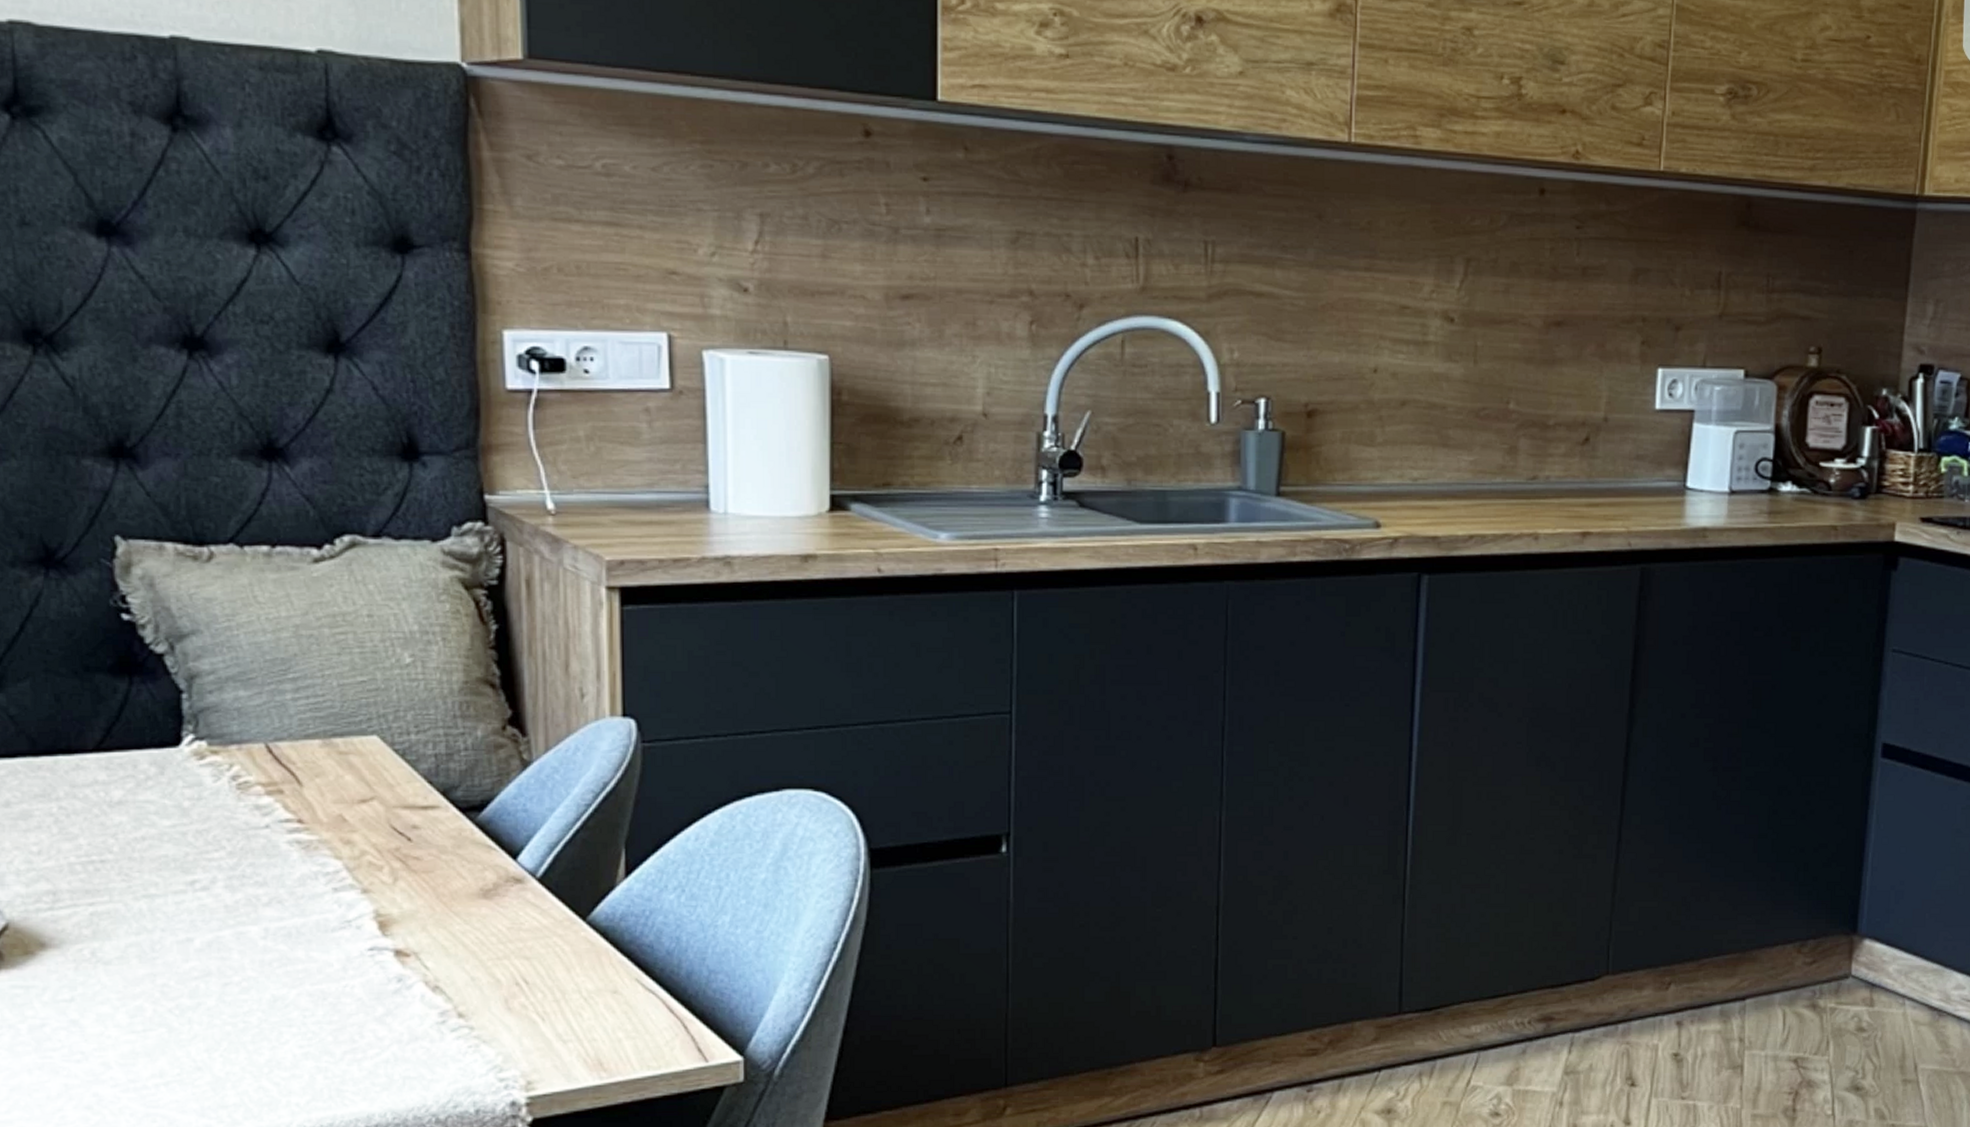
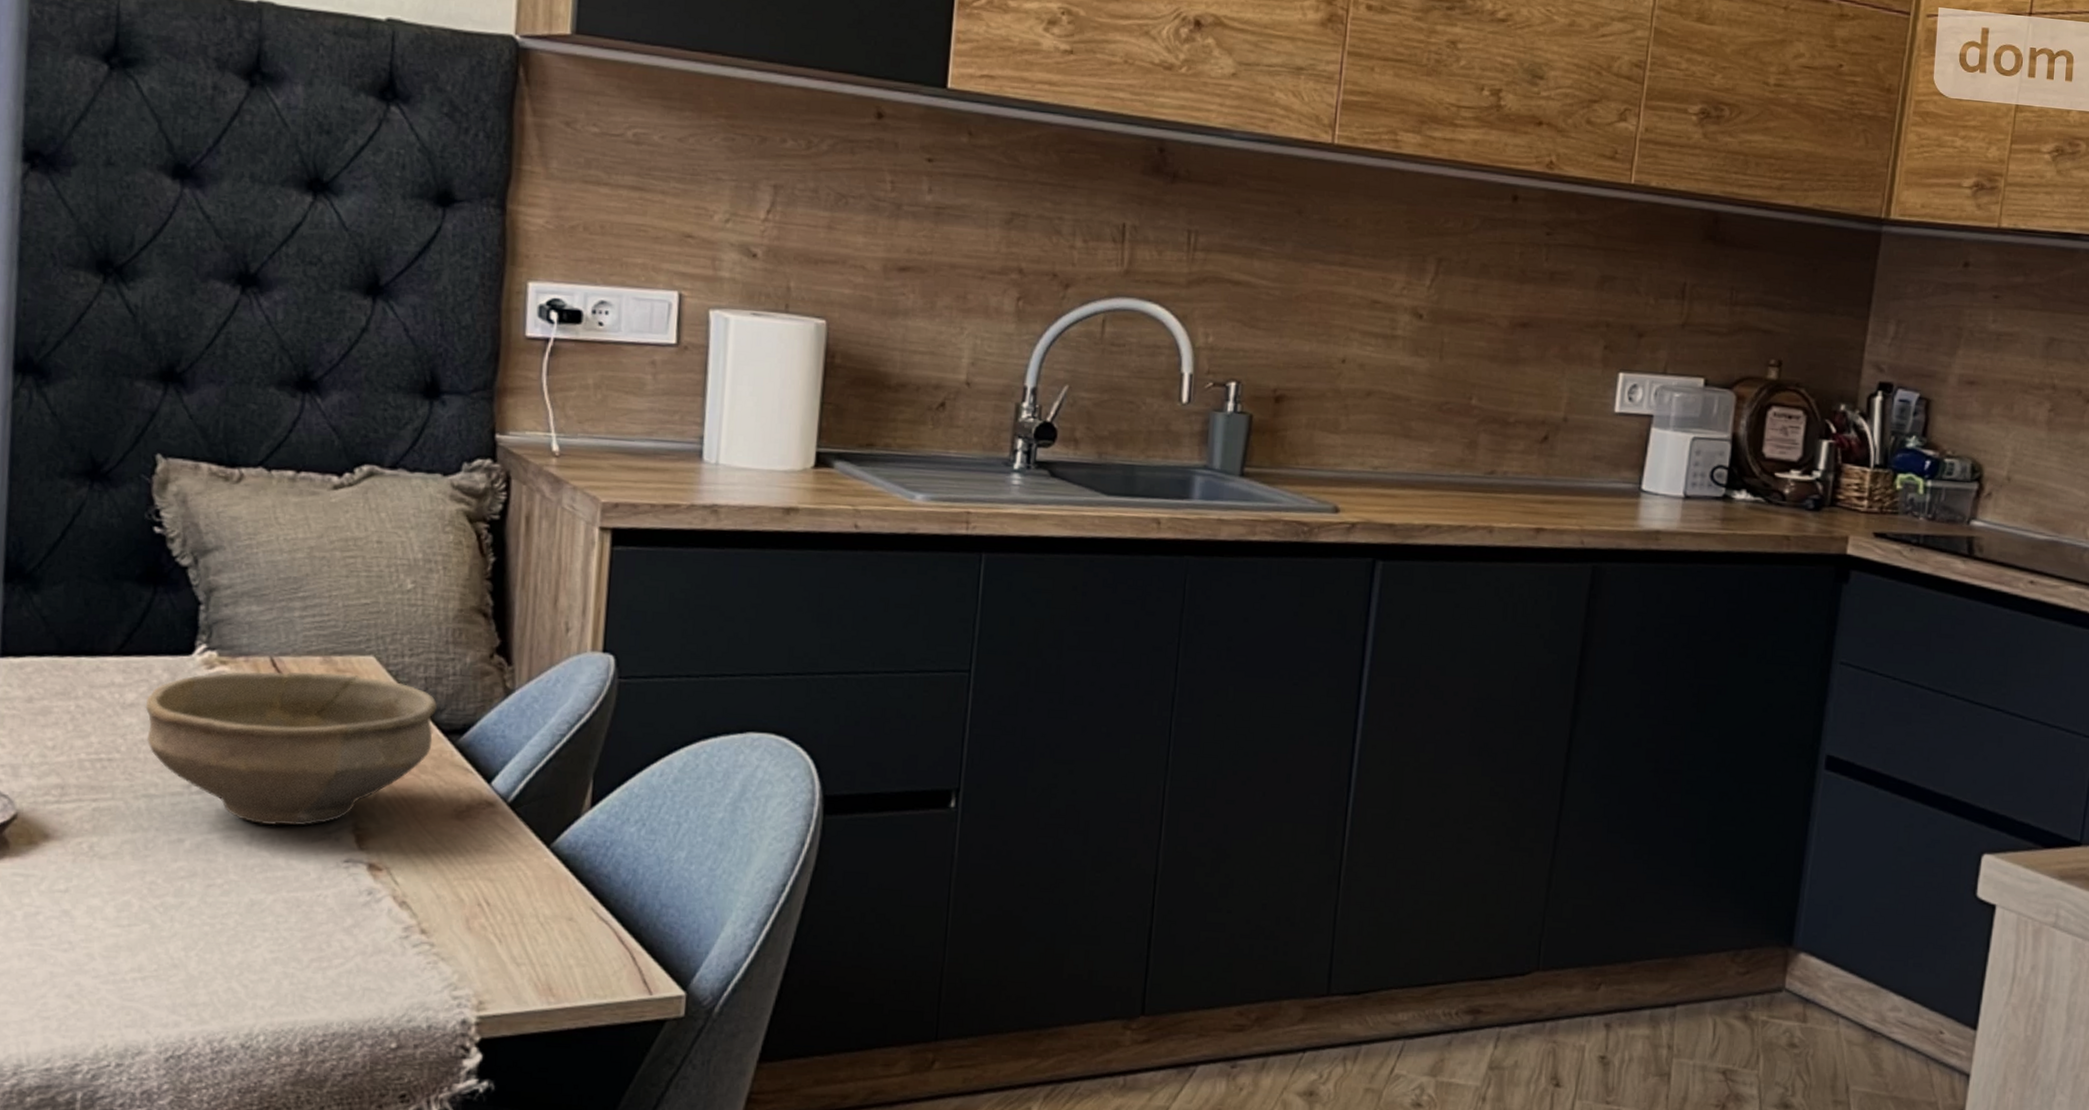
bowl: none [134,756,451,918] -> present [145,671,437,826]

